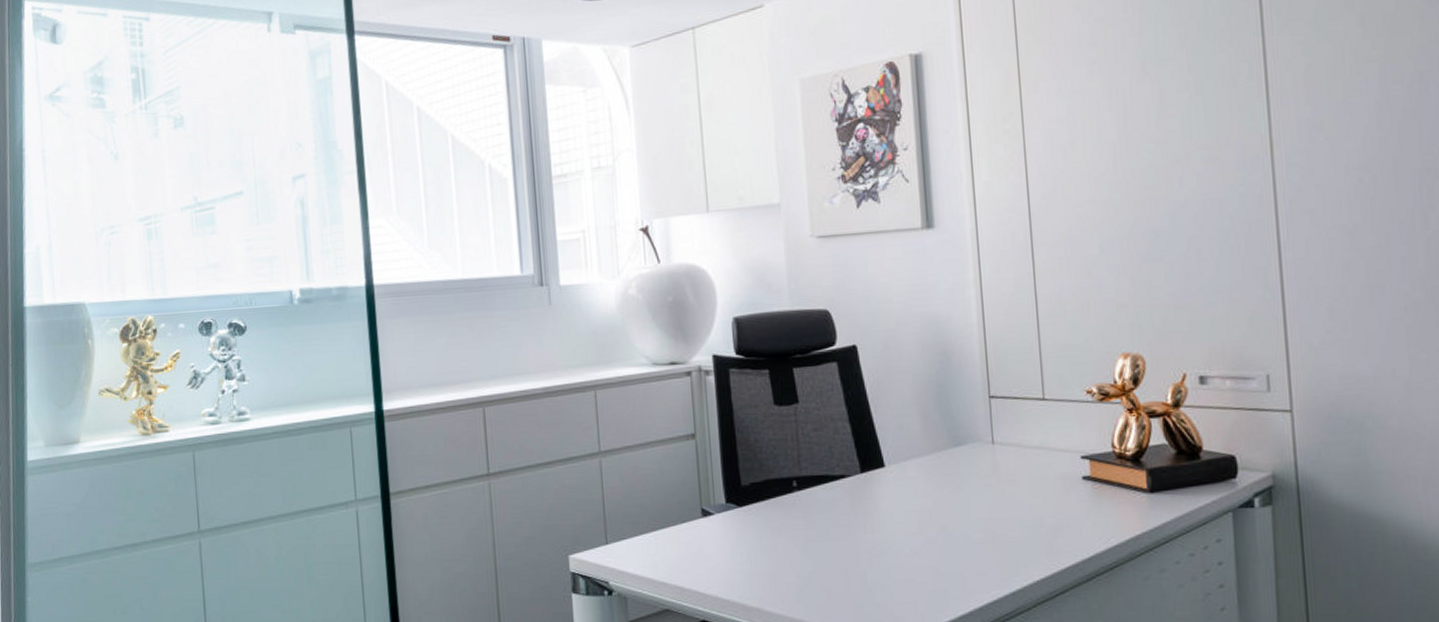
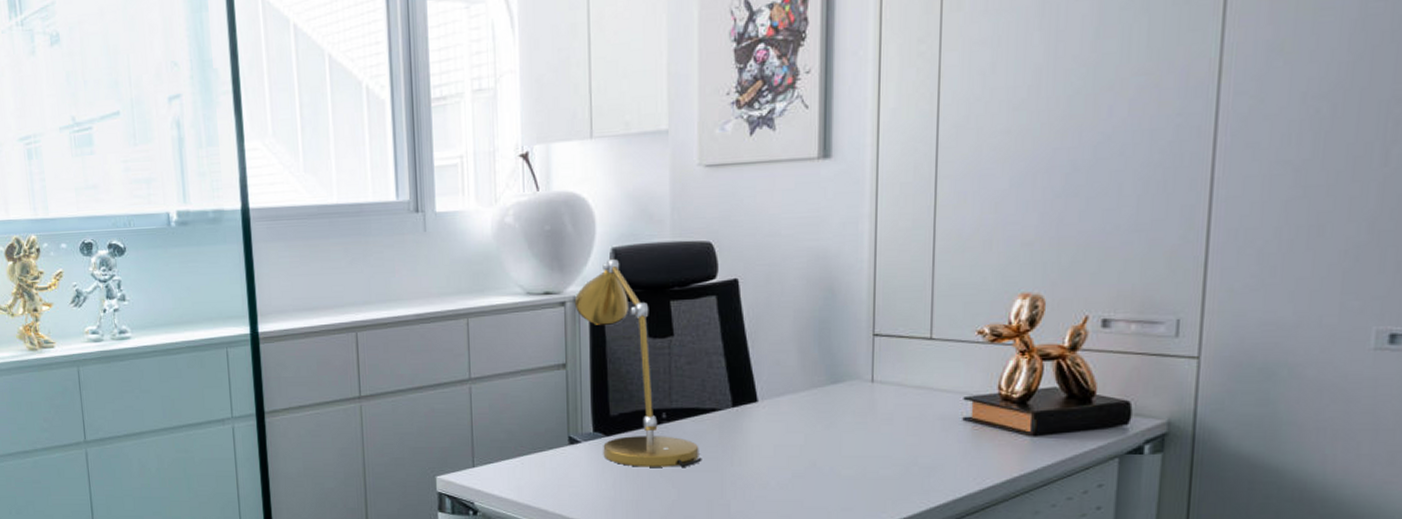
desk lamp: none [699,328,836,538] -> present [574,259,702,467]

